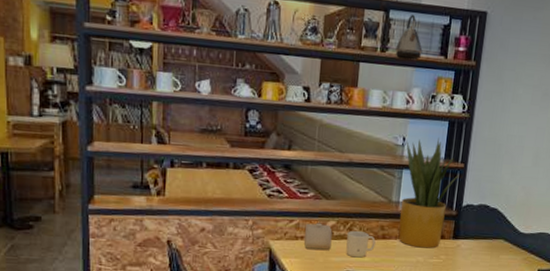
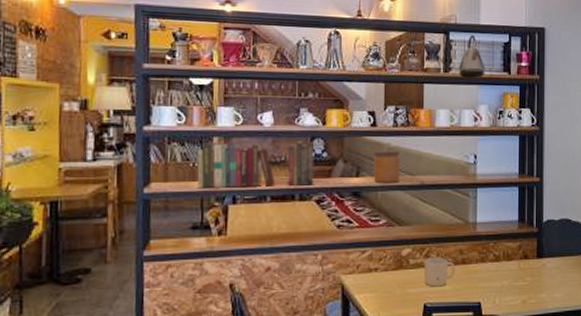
books: none [137,106,211,154] -> present [197,142,275,189]
books: none [223,112,249,155] -> present [288,142,314,187]
sugar bowl: present [303,222,333,250] -> none [378,251,408,281]
jar: none [304,126,331,159] -> present [373,150,400,184]
planter: present [398,138,459,249] -> none [478,153,536,271]

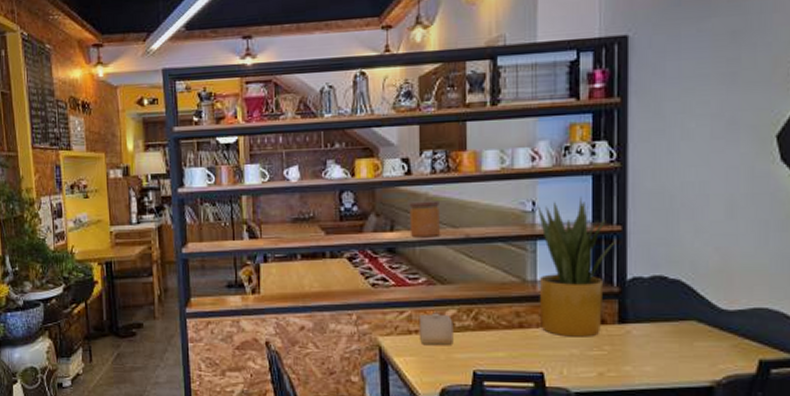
books: present [197,142,275,189] -> none [228,200,304,248]
books: present [288,142,314,187] -> none [317,196,345,244]
sugar bowl: none [378,251,408,281] -> present [418,313,454,345]
mug: present [424,257,455,287] -> none [473,319,511,353]
kettle: present [458,34,486,78] -> none [509,56,545,110]
planter: none [478,153,536,271] -> present [537,197,617,337]

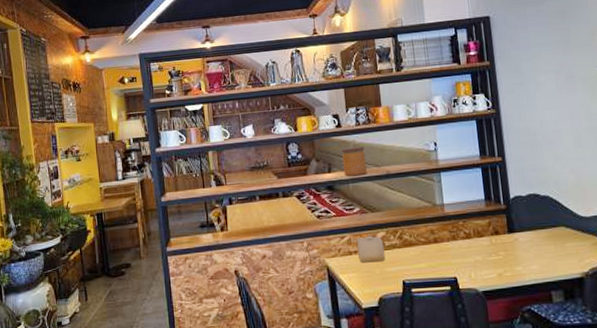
planter: present [537,197,617,337] -> none [438,137,499,247]

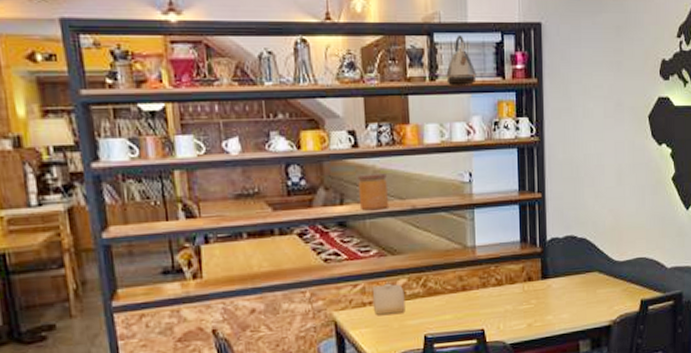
kettle: none [409,33,435,74] -> present [446,34,477,85]

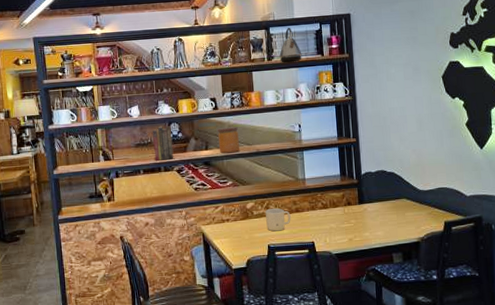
books: none [261,169,294,221] -> present [153,126,174,162]
sugar bowl: present [372,283,406,315] -> none [229,205,254,229]
mug: none [422,285,456,317] -> present [265,208,291,232]

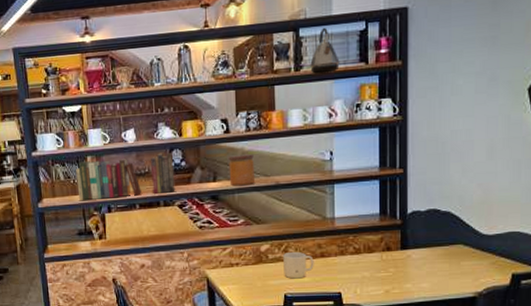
books: none [88,131,145,168] -> present [76,159,141,201]

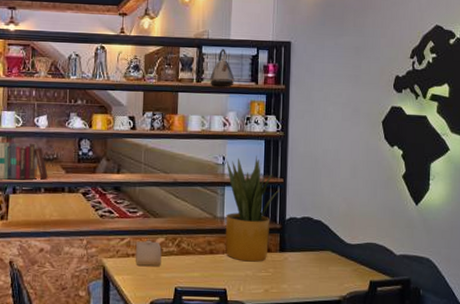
books: present [151,153,175,195] -> none [59,142,82,181]
jar: present [228,154,254,186] -> none [132,151,156,180]
sugar bowl: none [239,248,268,274] -> present [135,240,162,266]
mug: present [283,251,314,279] -> none [176,246,204,273]
planter: none [334,146,399,263] -> present [225,156,280,262]

